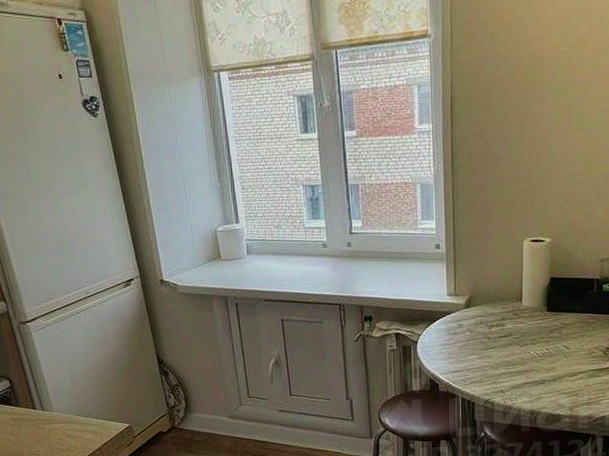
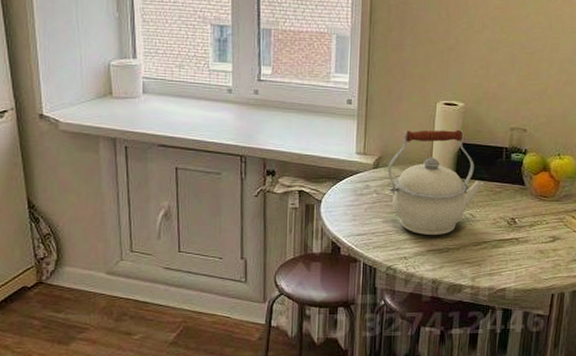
kettle: none [479,264,576,369] -> present [388,129,484,235]

